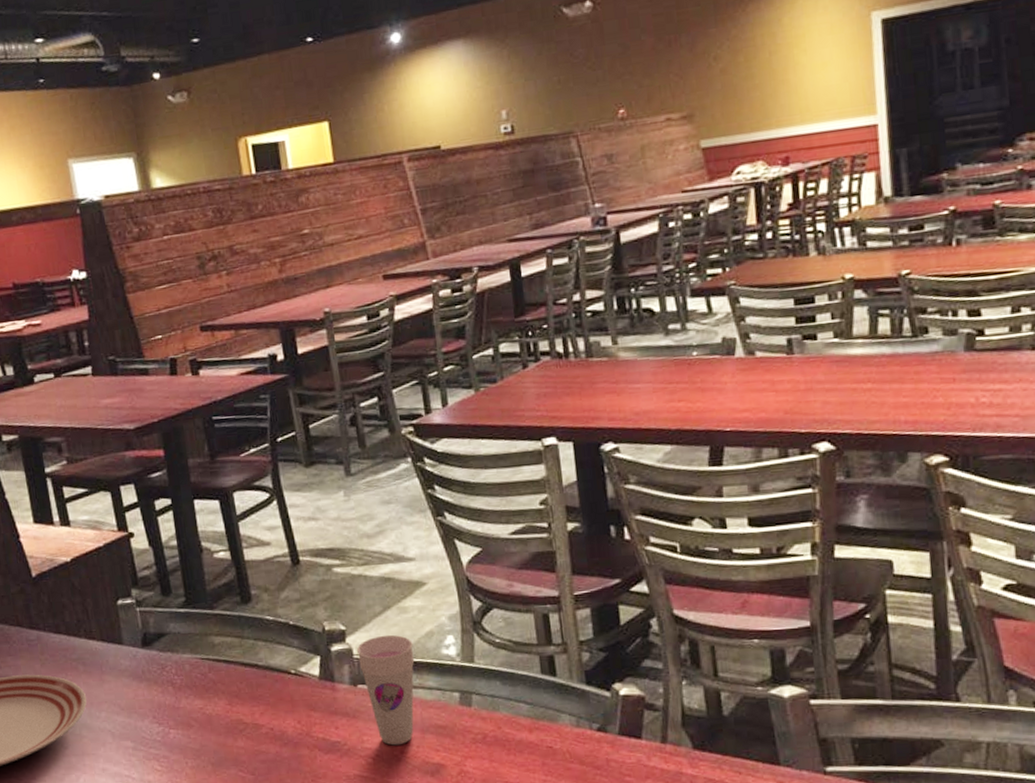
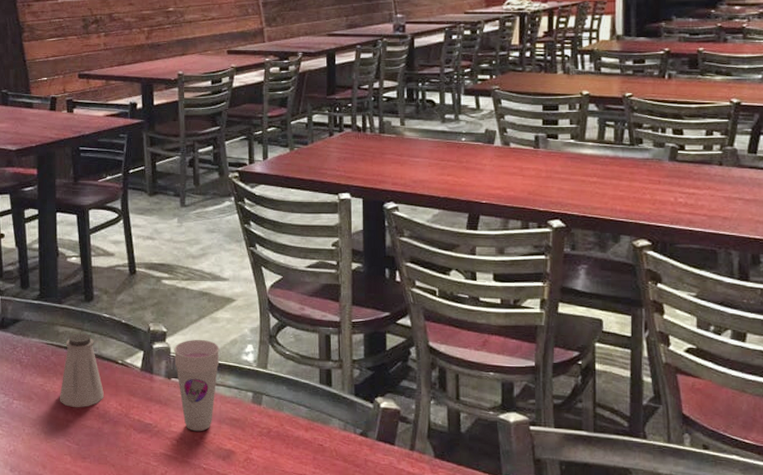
saltshaker: none [224,642,278,732] -> present [59,333,104,408]

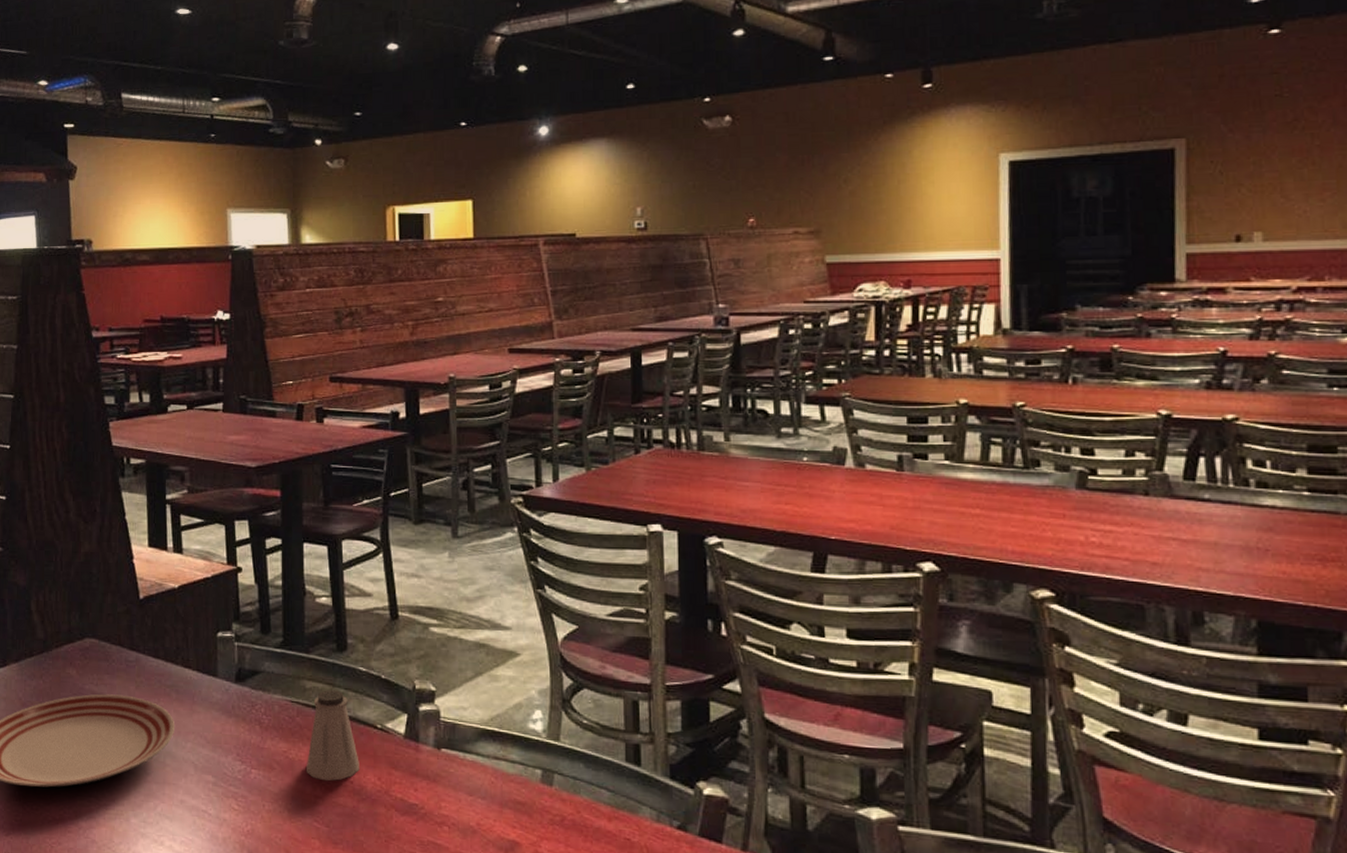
cup: present [173,339,220,432] -> none [444,701,501,817]

